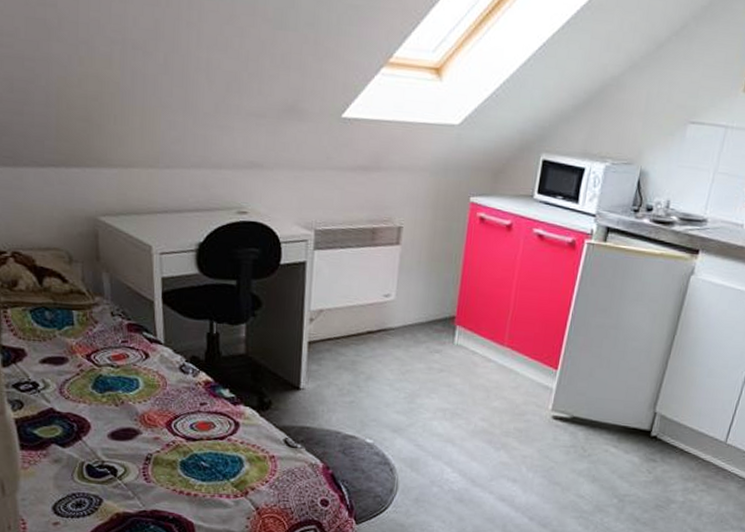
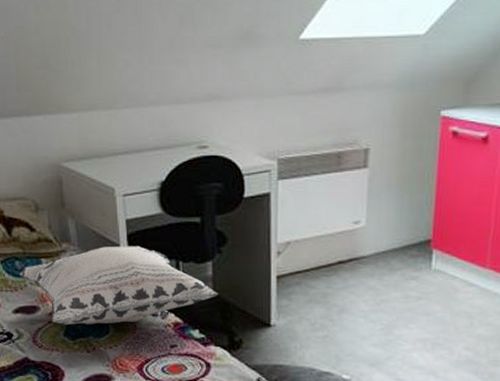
decorative pillow: none [48,302,251,379] -> present [19,246,219,325]

